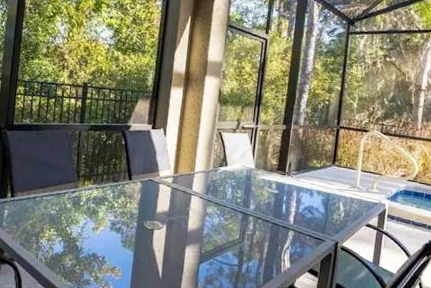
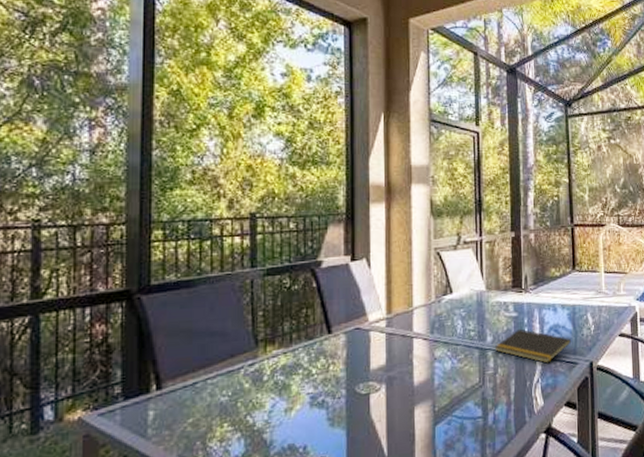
notepad: none [255,203,322,236] -> present [494,328,572,363]

